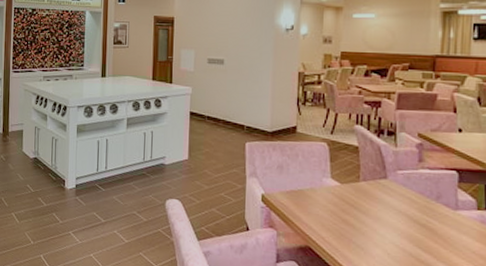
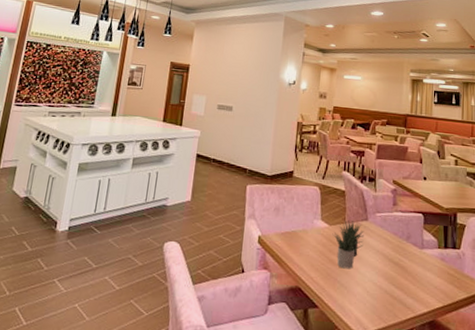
succulent plant: none [344,178,383,230] -> present [332,220,364,269]

